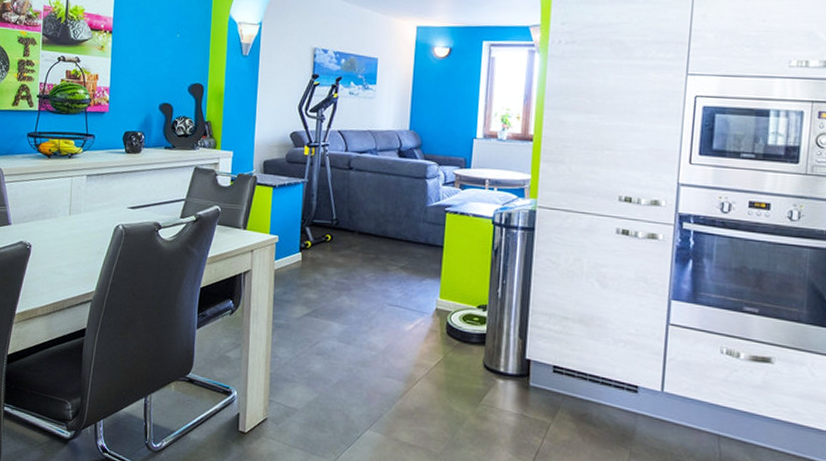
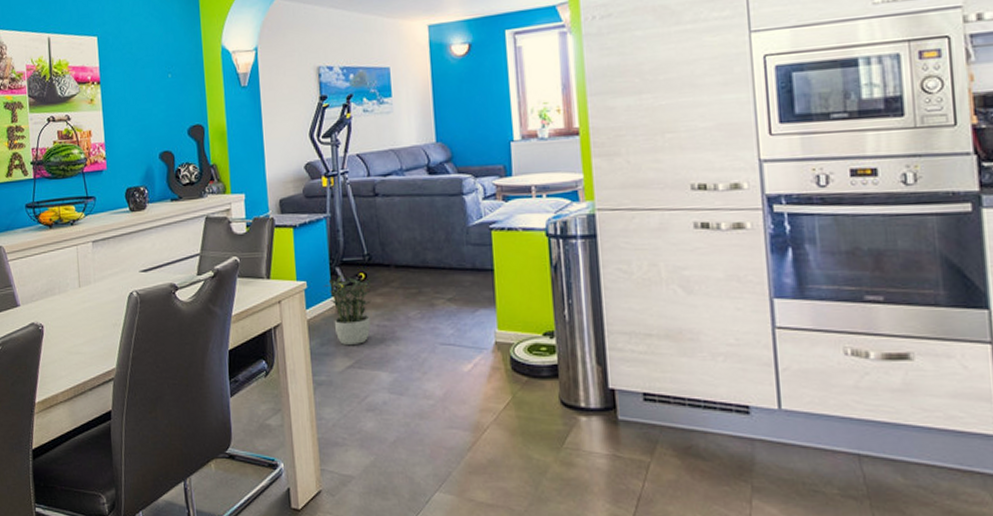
potted plant: none [293,233,338,296] -> present [324,274,373,345]

